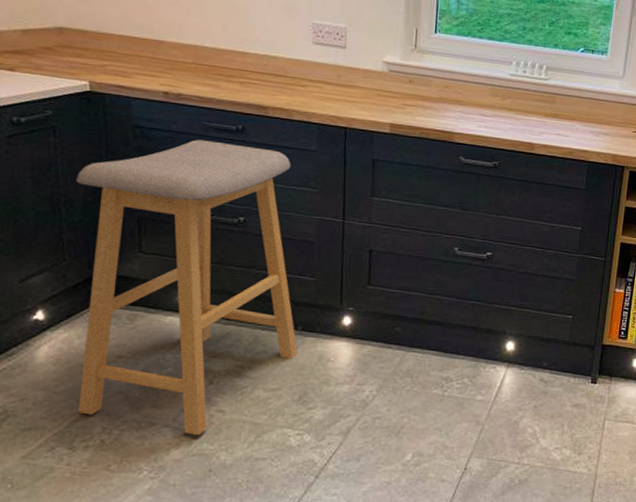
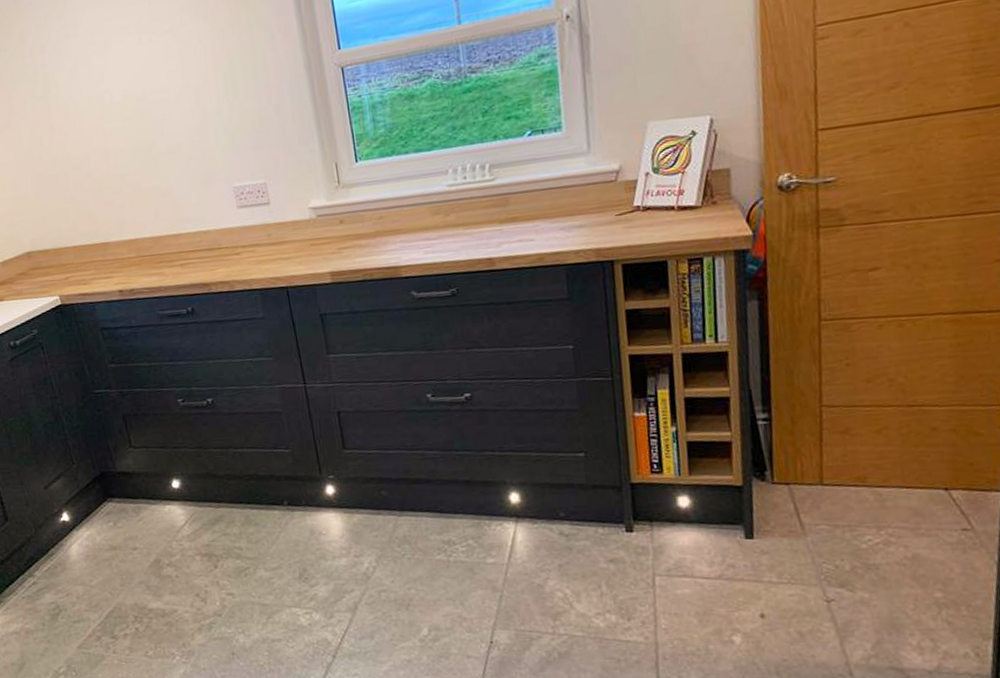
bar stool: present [76,139,298,436] -> none [67,325,290,620]

